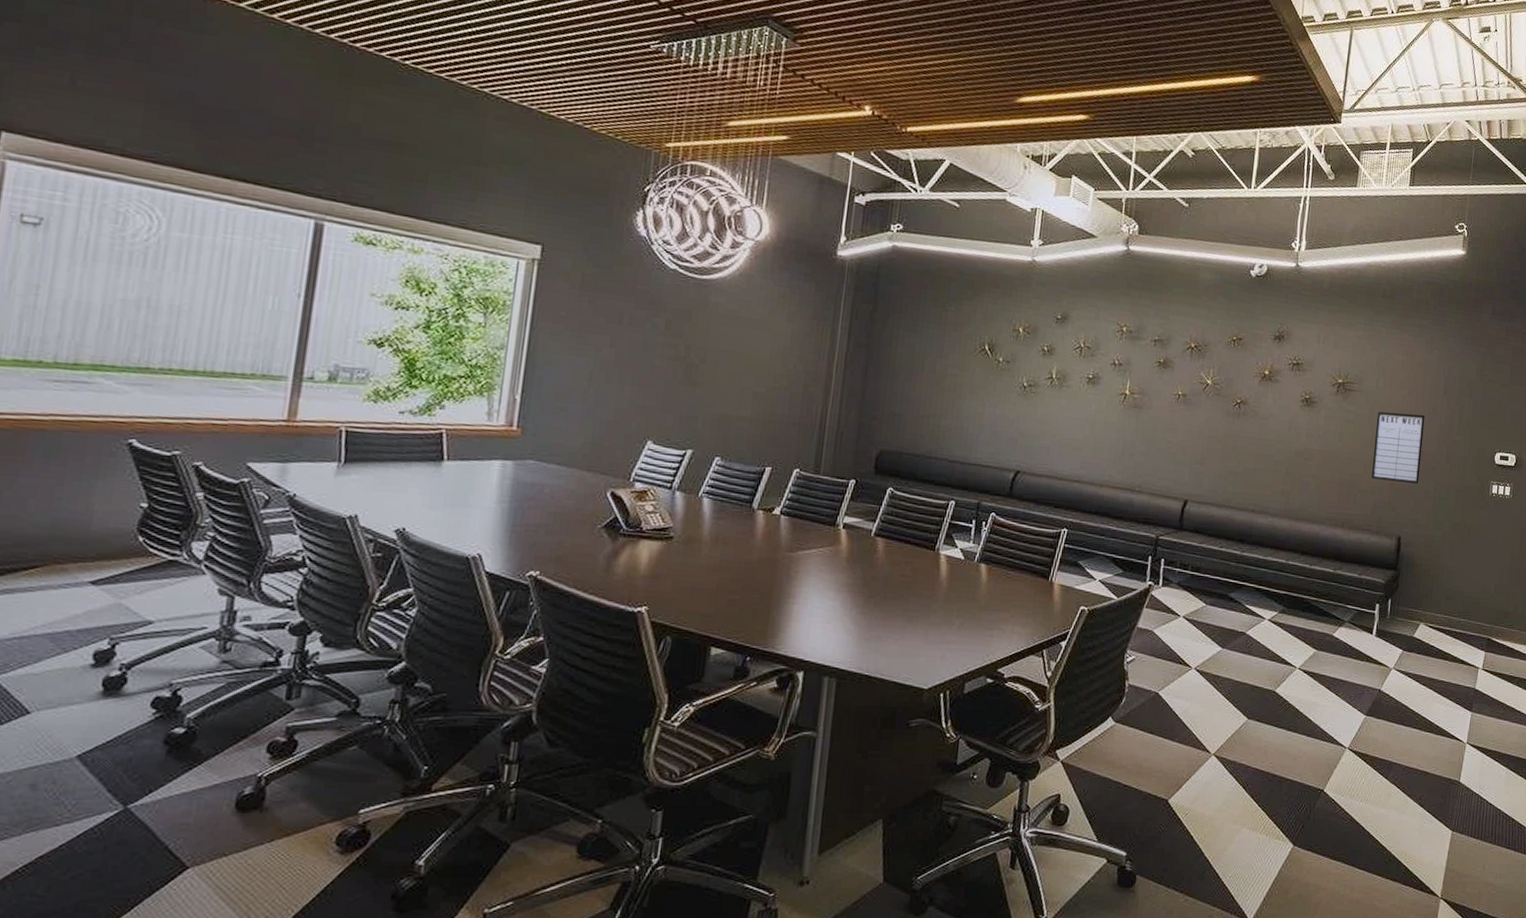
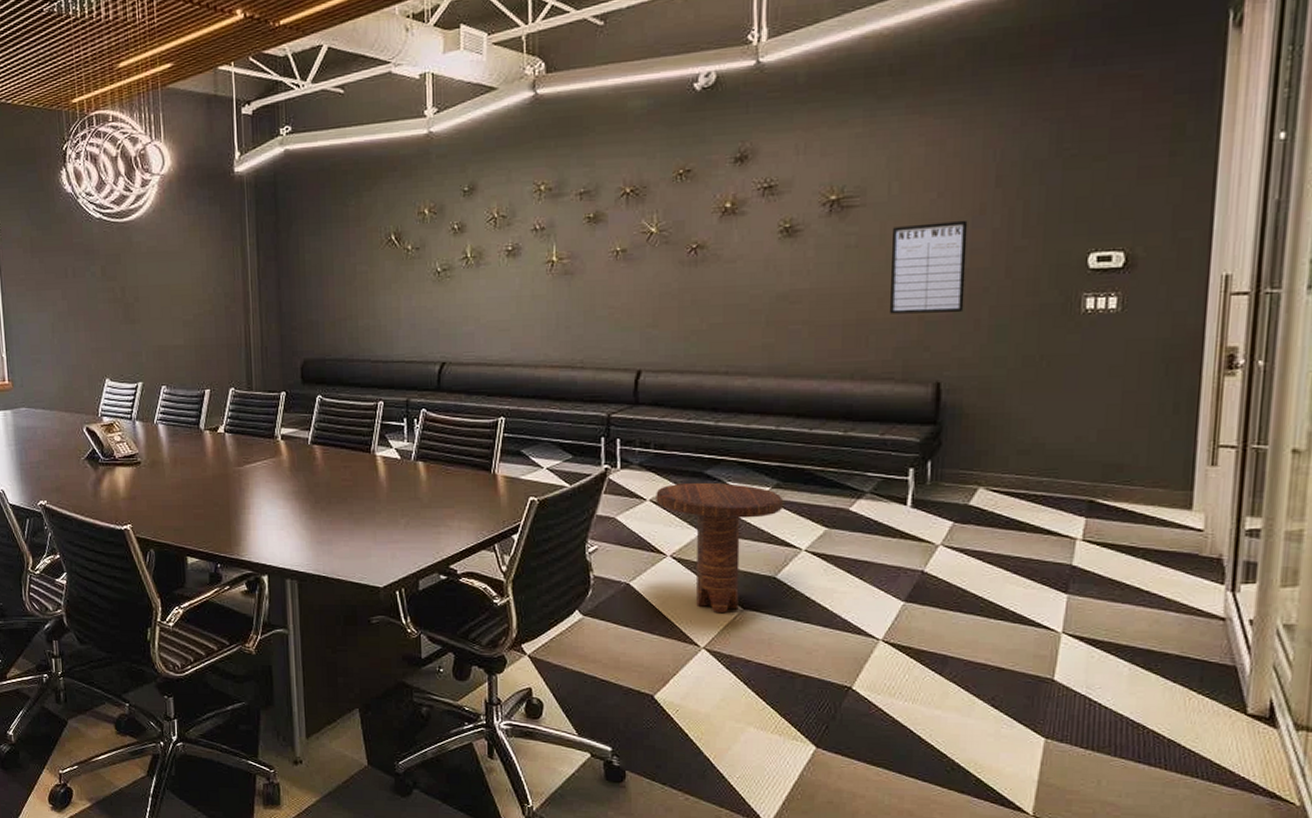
side table: none [1188,603,1286,722] -> present [656,482,783,612]

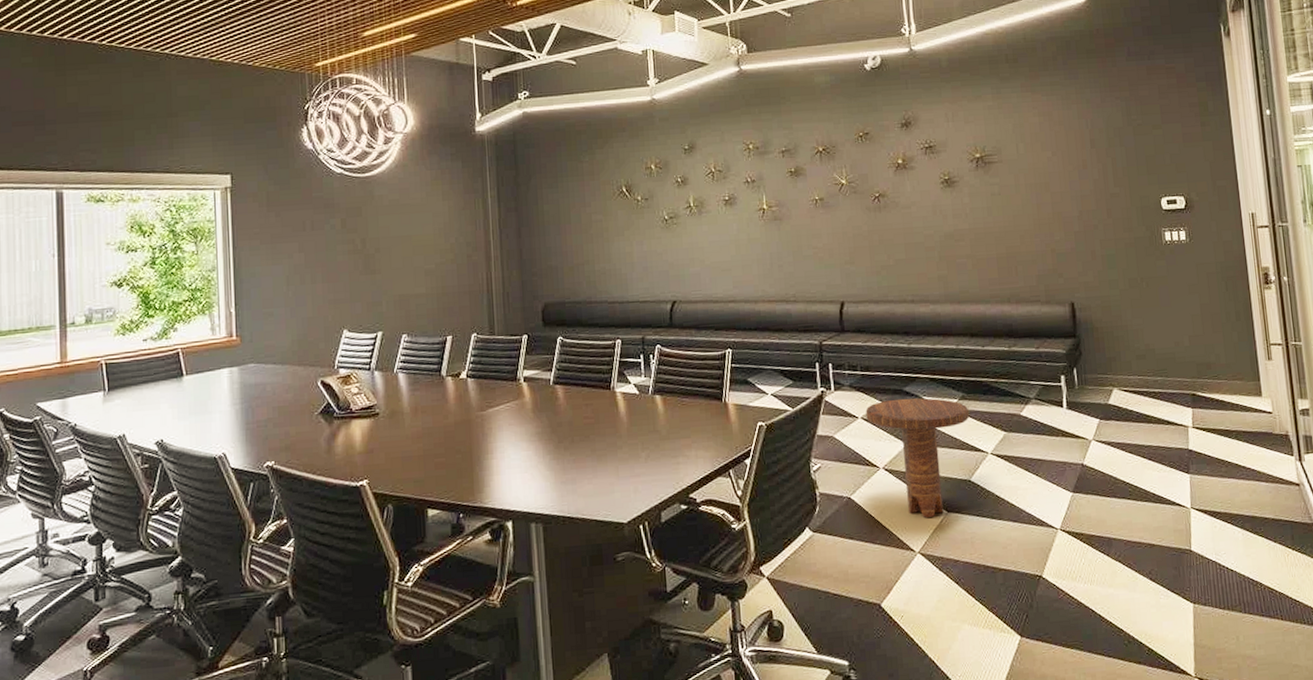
writing board: present [890,220,968,314] -> none [1023,173,1083,248]

